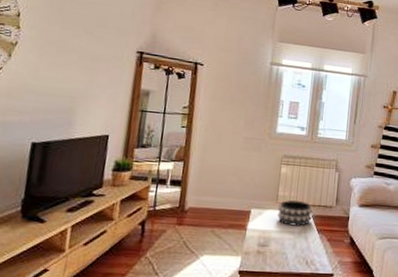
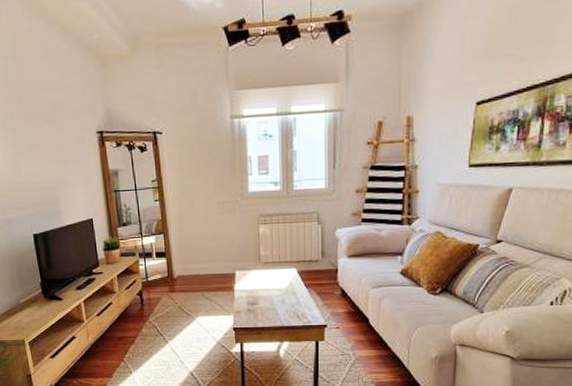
decorative bowl: present [277,200,313,226] -> none [262,259,298,283]

